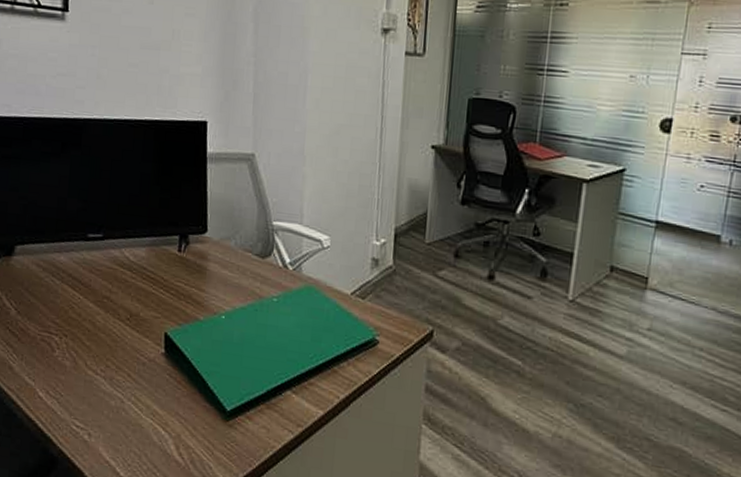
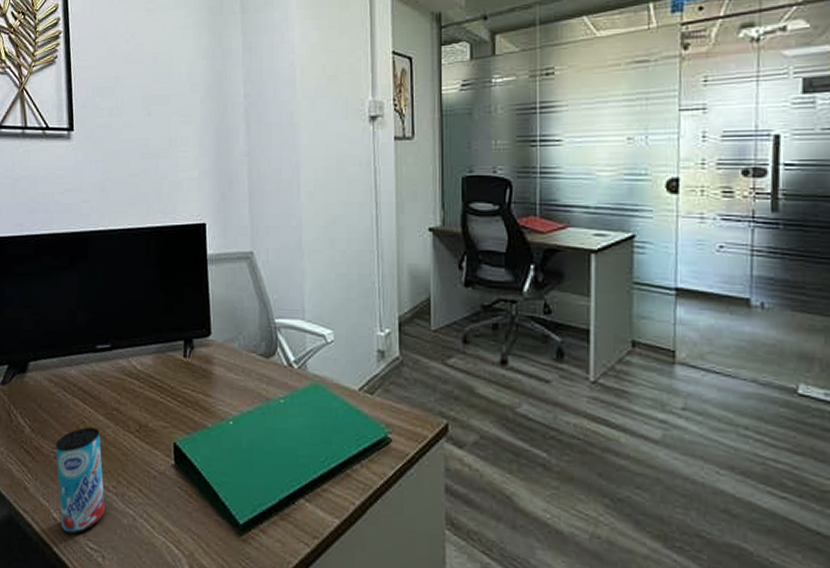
beverage can: none [42,312,93,413] -> present [55,427,105,535]

